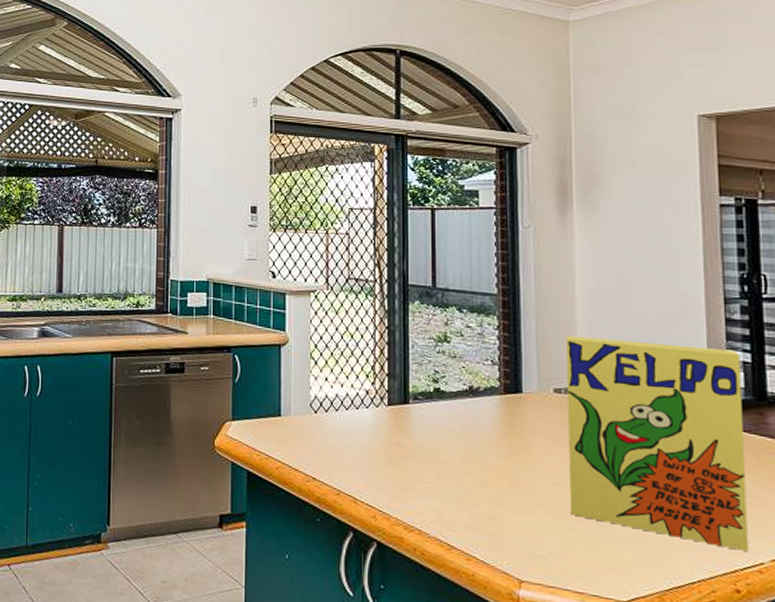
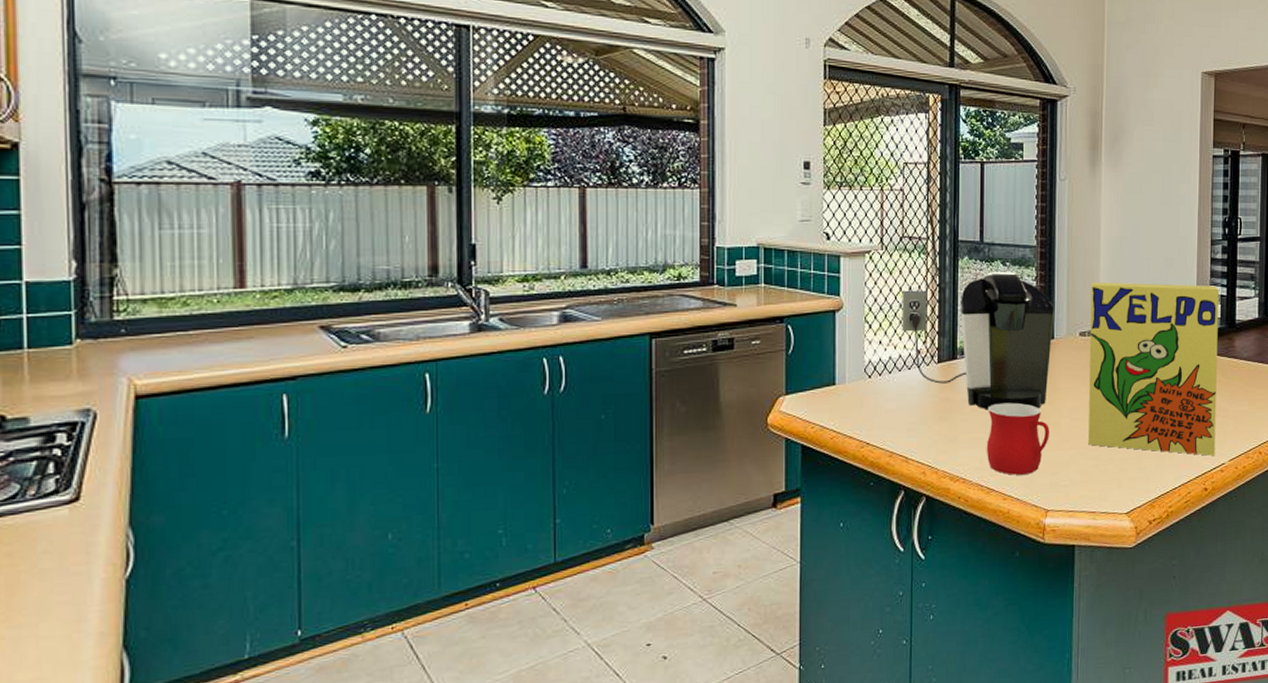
coffee maker: none [348,317,521,467] -> present [901,271,1054,410]
mug: none [445,454,521,537] -> present [986,402,1049,475]

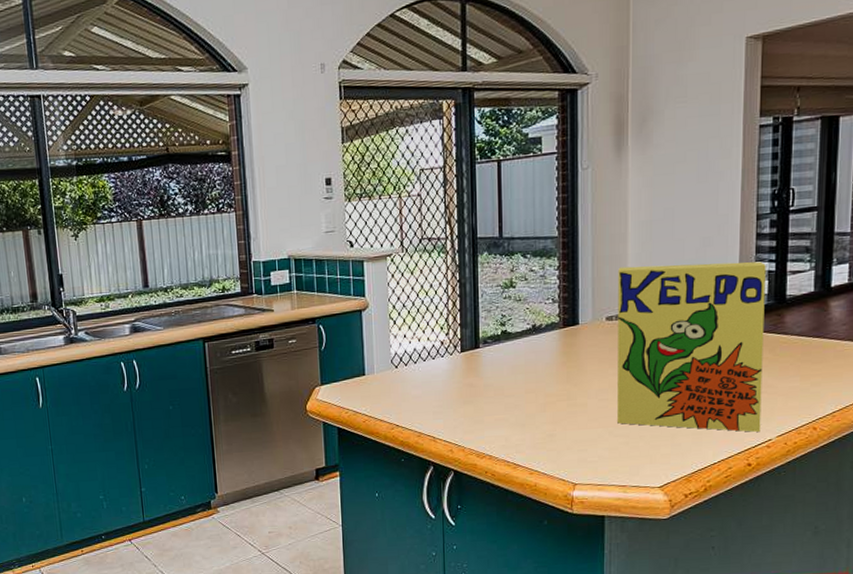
coffee maker: present [901,271,1054,410] -> none [423,263,578,394]
mug: present [986,402,1049,475] -> none [511,386,576,452]

